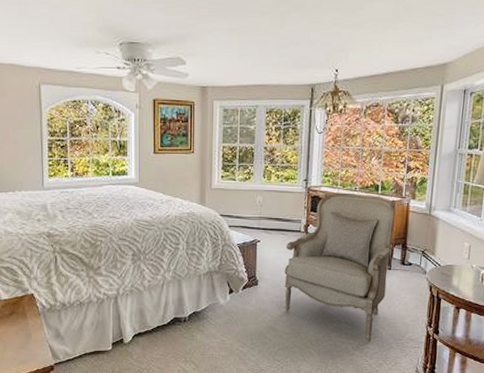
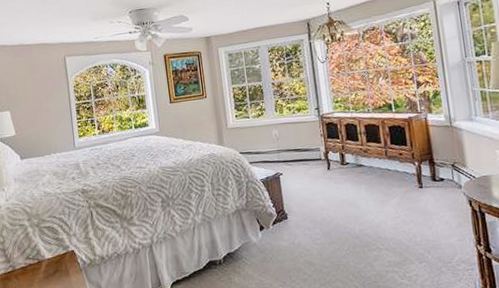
armchair: present [284,192,396,343] -> none [309,114,423,269]

